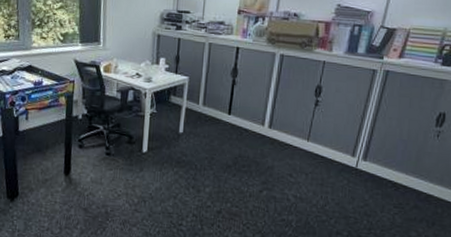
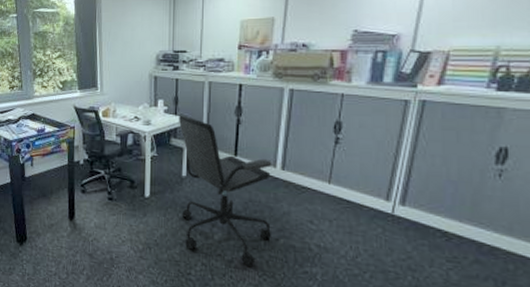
office chair: none [176,73,261,216] -> present [178,115,272,267]

